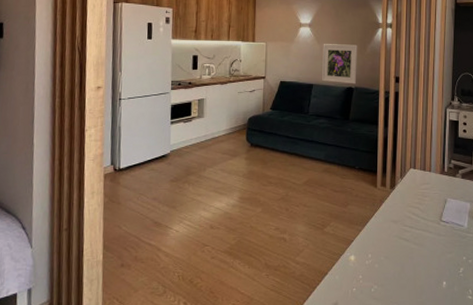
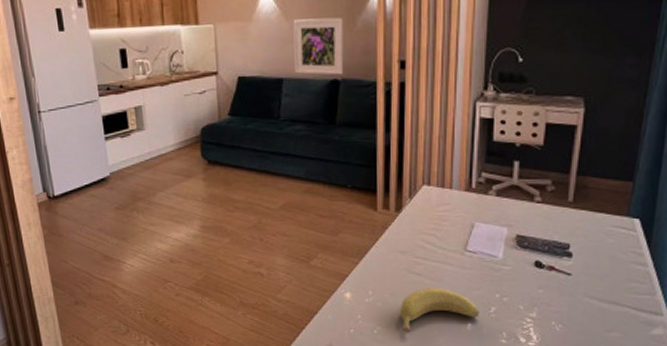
banana: none [391,252,452,291] -> present [399,288,480,333]

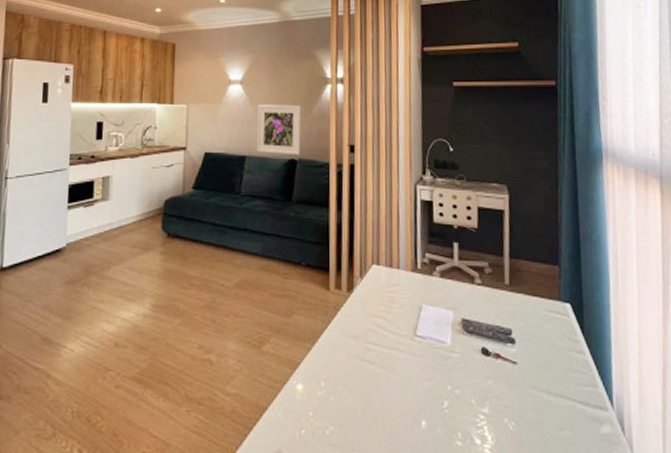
banana: present [399,288,480,333] -> none [352,379,434,434]

